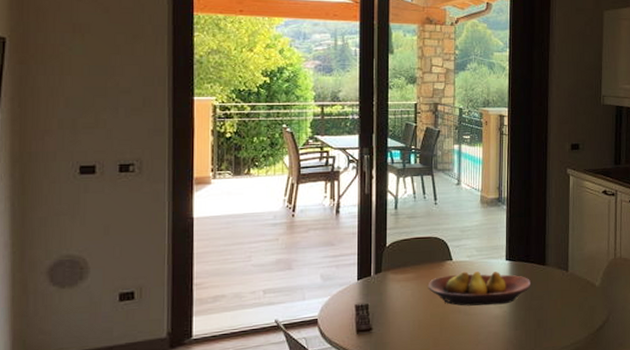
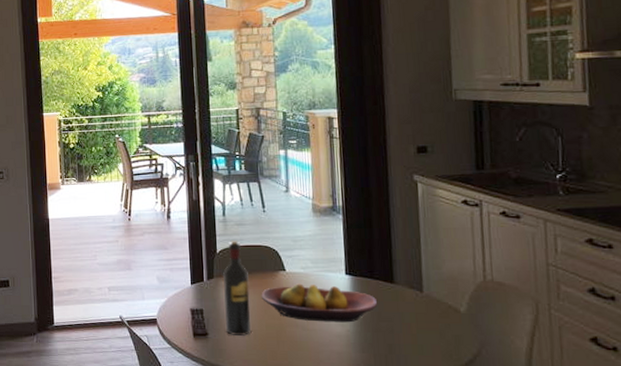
wine bottle: none [390,233,418,327] -> present [222,241,251,336]

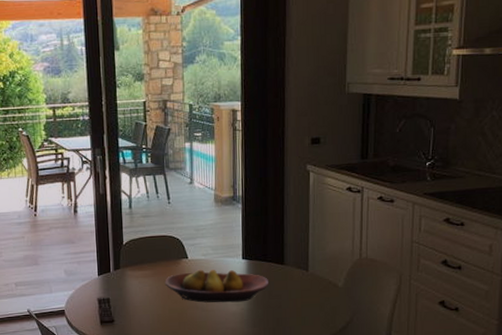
wine bottle: present [222,241,251,336] -> none [128,232,155,320]

